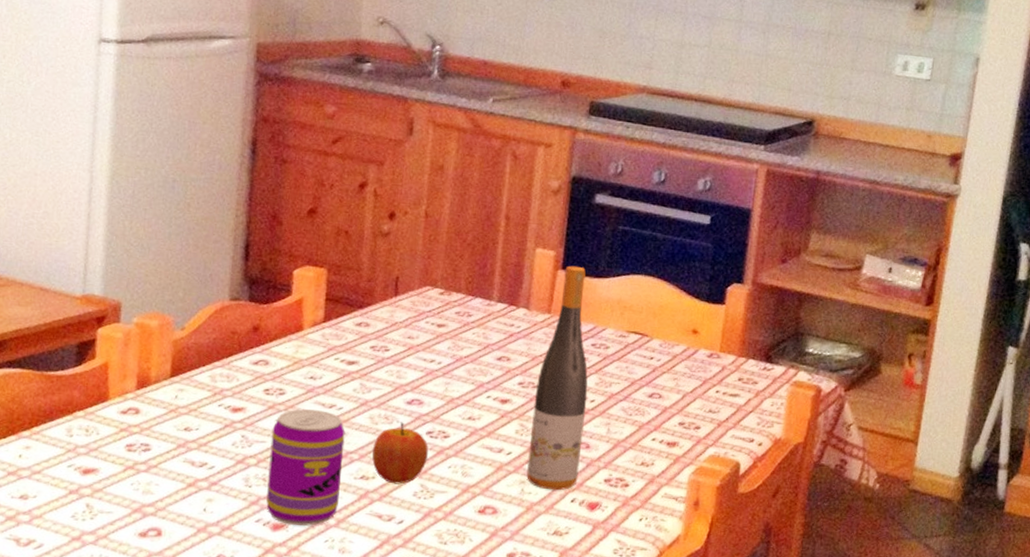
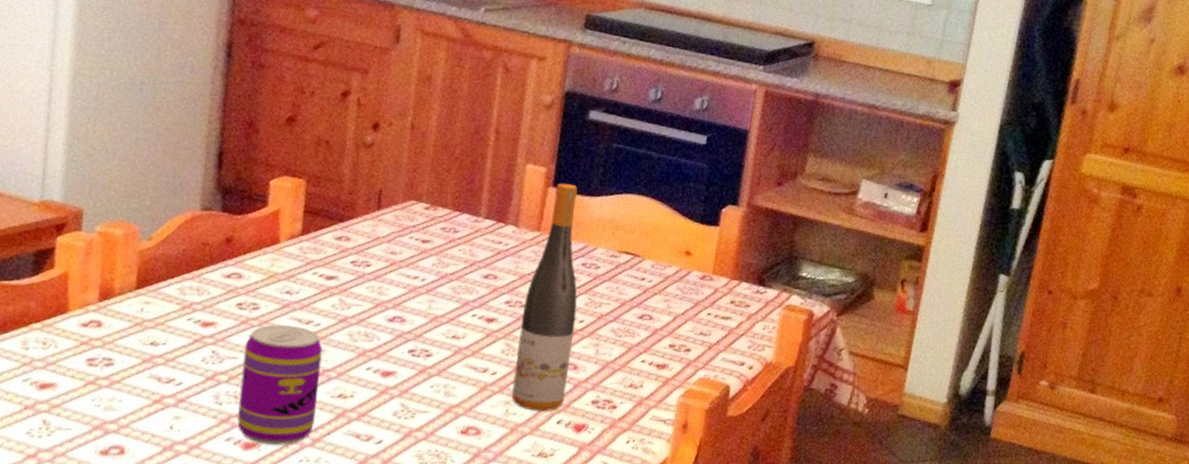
apple: present [371,422,429,485] -> none [350,340,410,404]

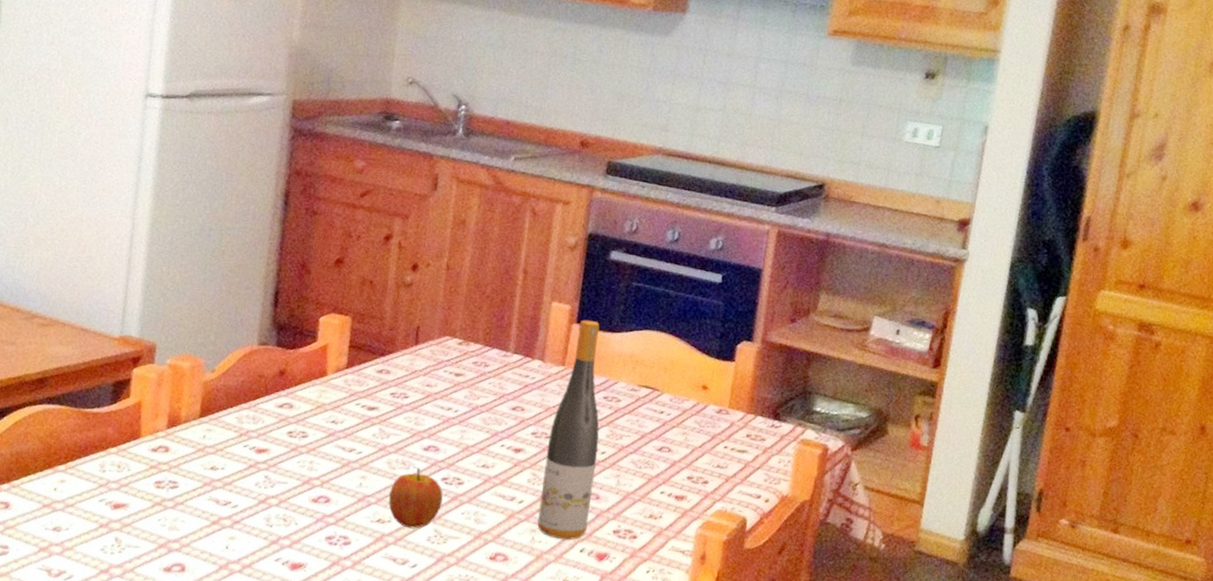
beverage can: present [237,324,323,445] -> none [286,452,364,567]
apple: none [350,340,410,404] -> present [388,468,443,529]

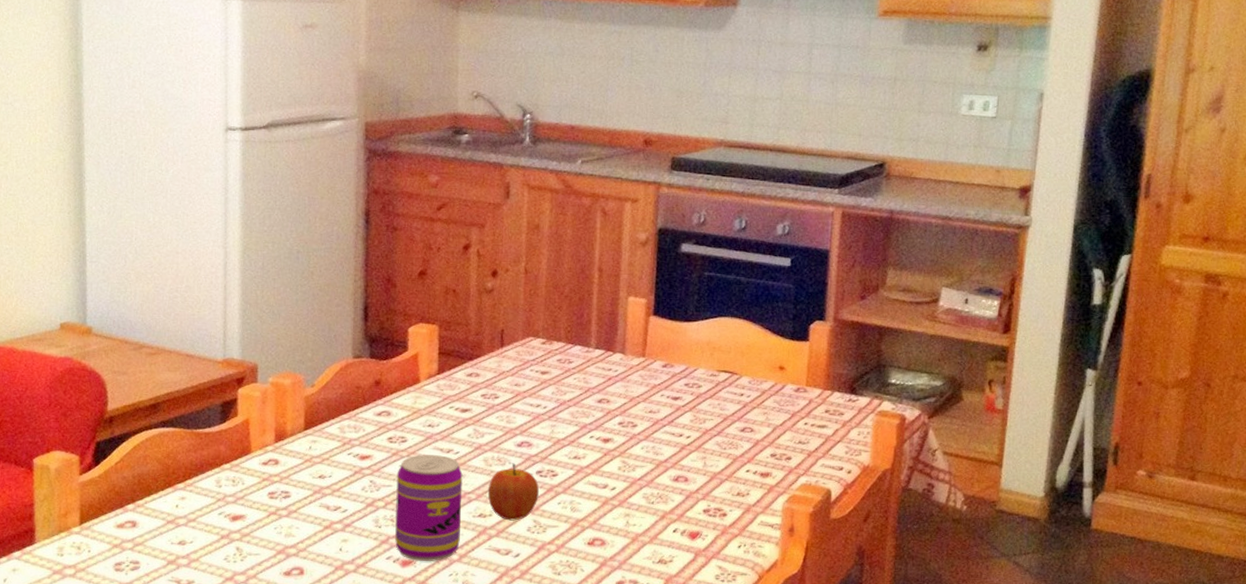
beverage can: none [286,452,364,567] -> present [395,455,463,561]
wine bottle: present [537,319,600,540] -> none [631,311,684,522]

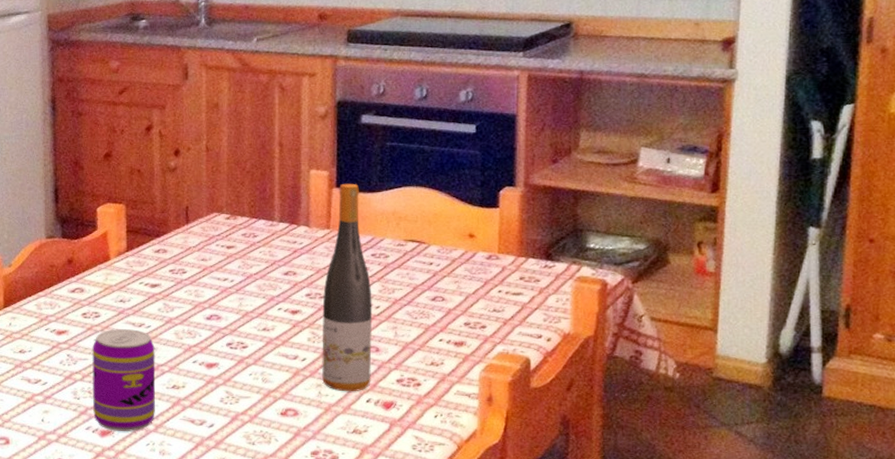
apple: present [487,463,539,521] -> none [180,336,230,392]
wine bottle: none [631,311,684,522] -> present [322,183,373,392]

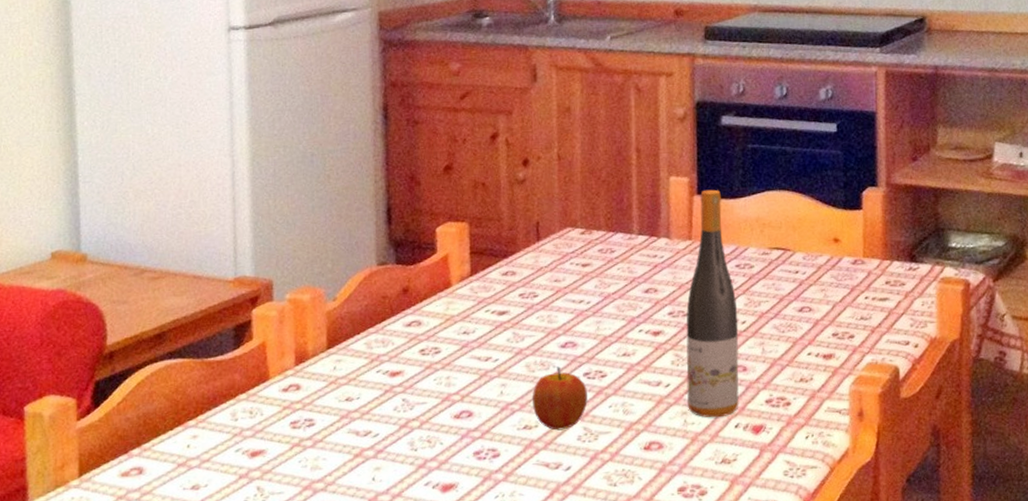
beverage can: present [92,329,156,431] -> none [431,364,505,484]
apple: none [180,336,230,392] -> present [532,366,588,431]

